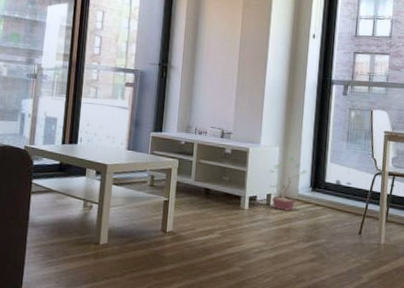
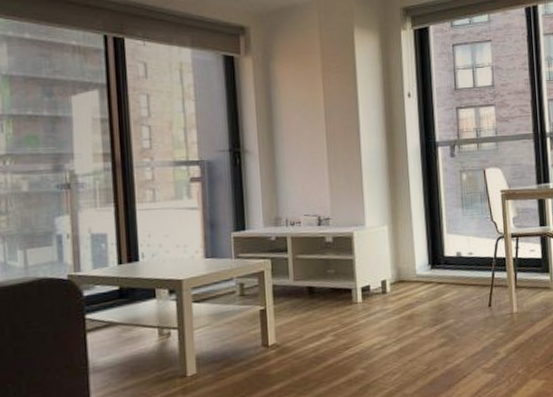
potted plant: present [269,156,308,211] -> none [379,234,424,297]

